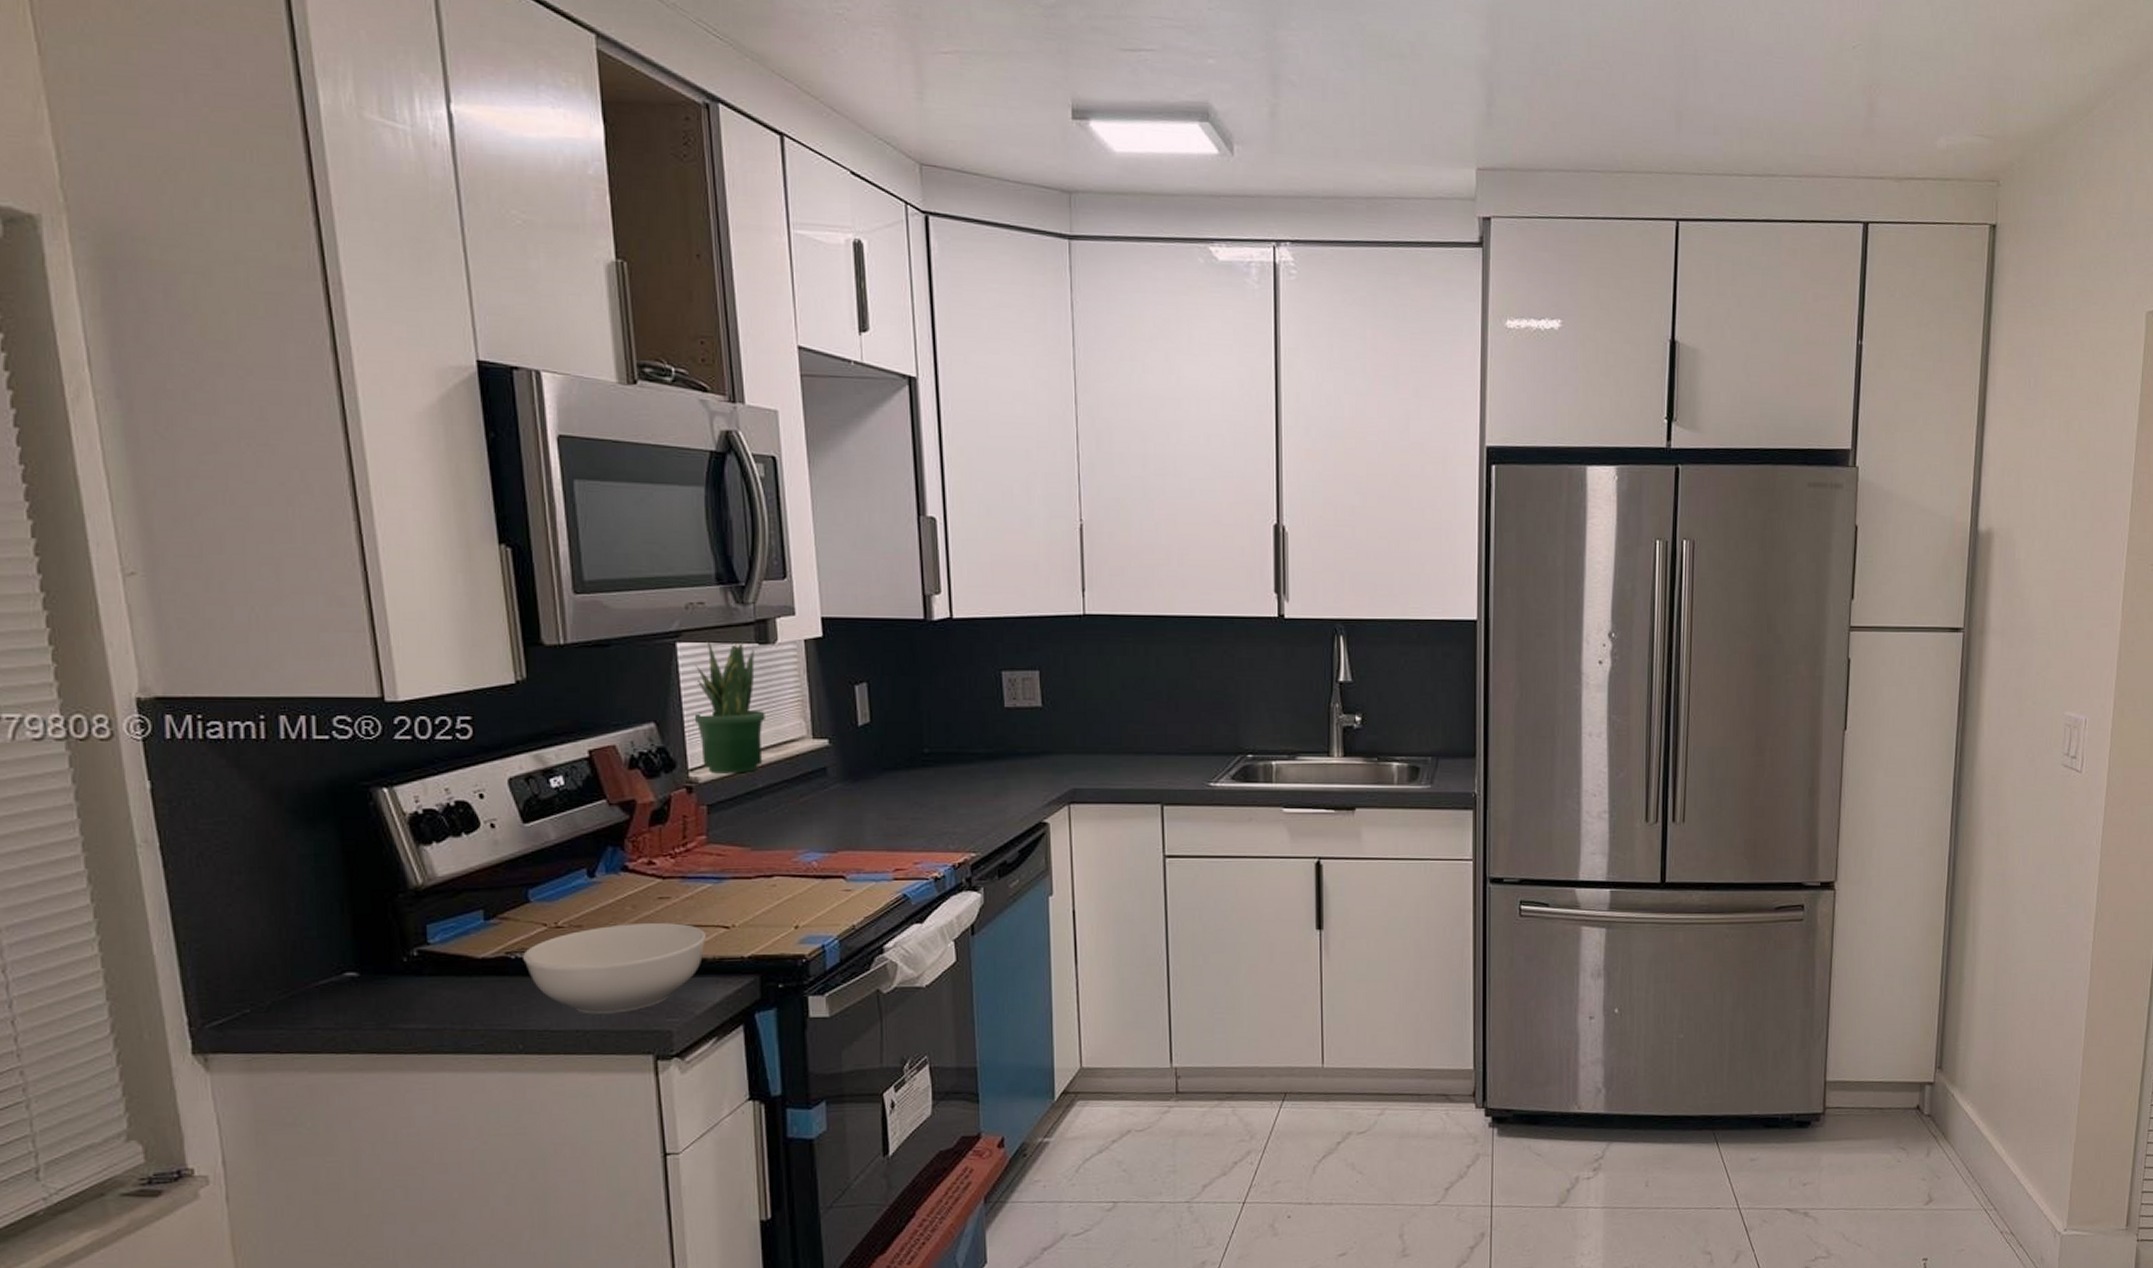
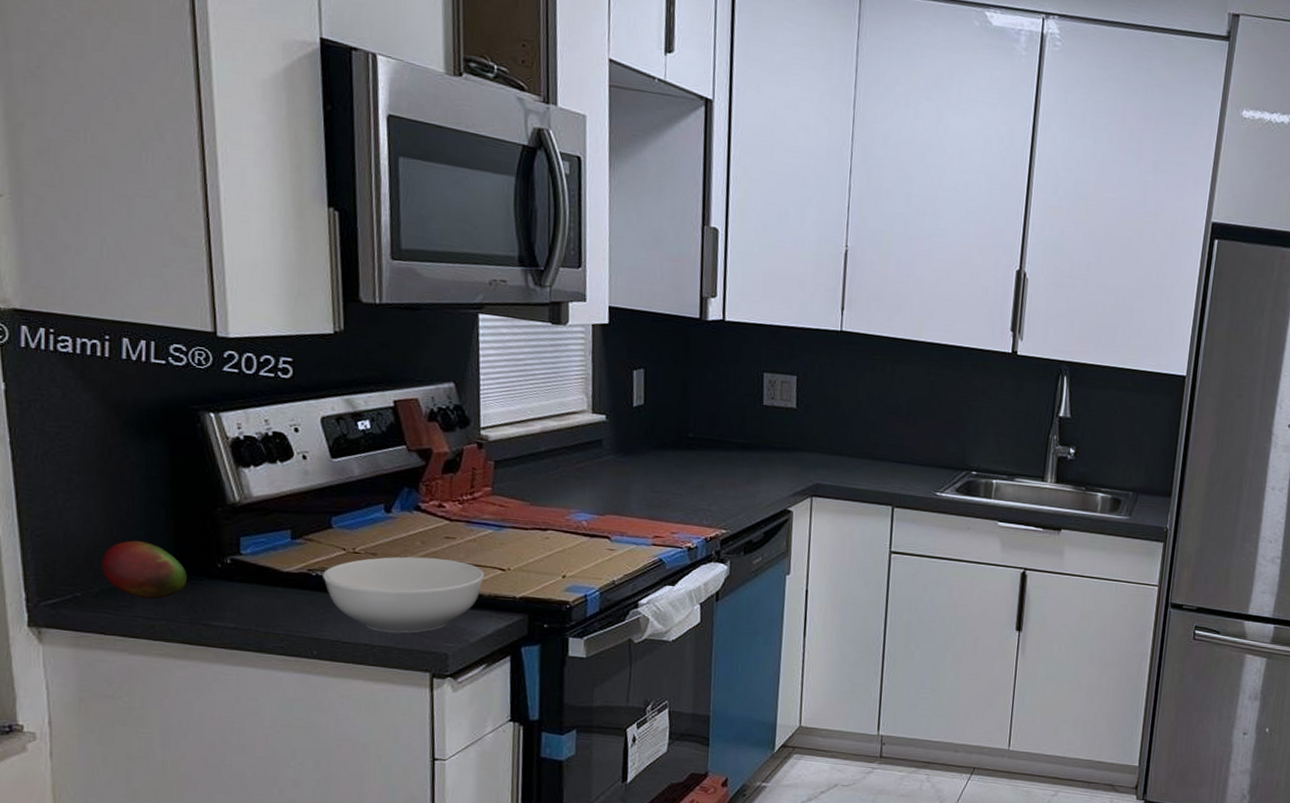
fruit: none [271,942,369,1007] -> present [101,540,187,600]
planter: present [694,641,765,774] -> none [489,316,552,436]

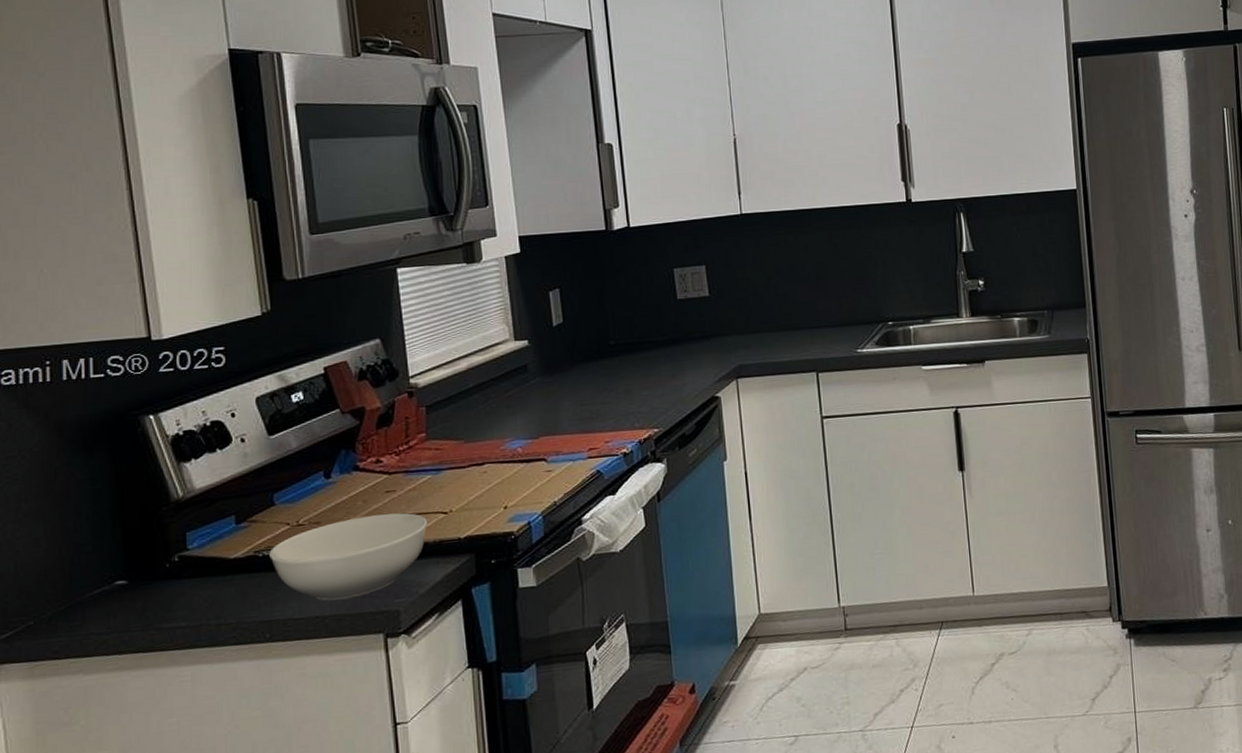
fruit: present [101,540,187,600] -> none [52,556,136,615]

